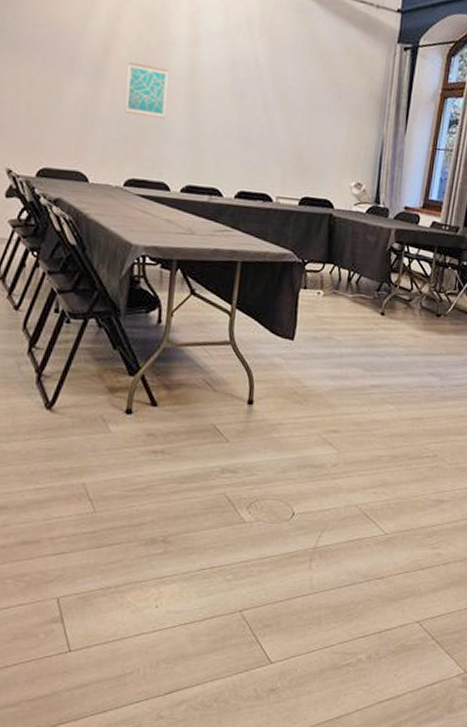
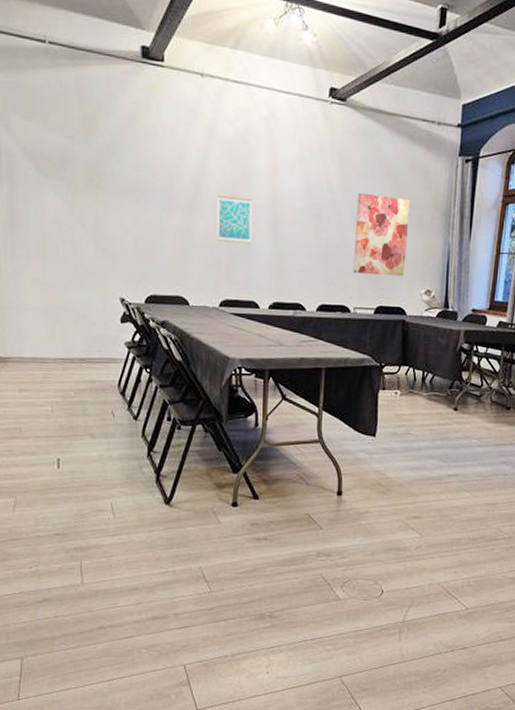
wall art: none [277,72,344,167] -> present [353,192,410,277]

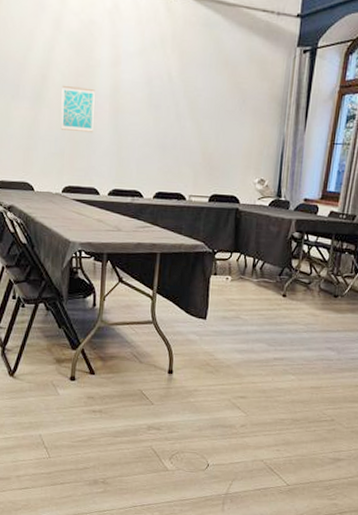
wall art: present [353,192,410,277] -> none [189,83,247,166]

